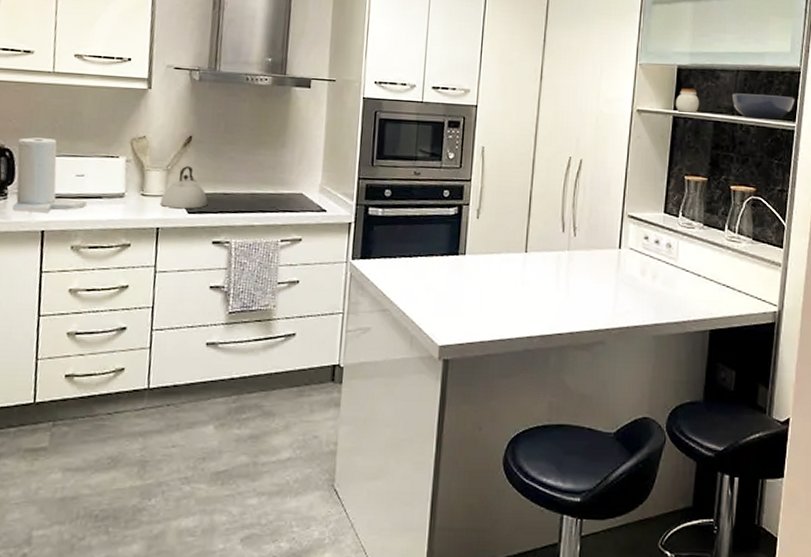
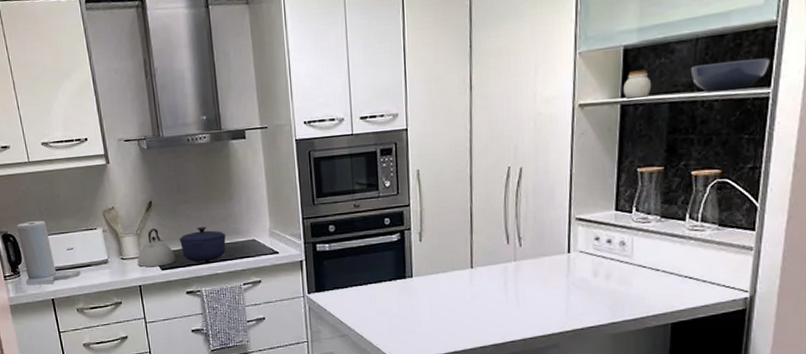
cooking pot: none [216,171,270,210] -> present [180,226,226,262]

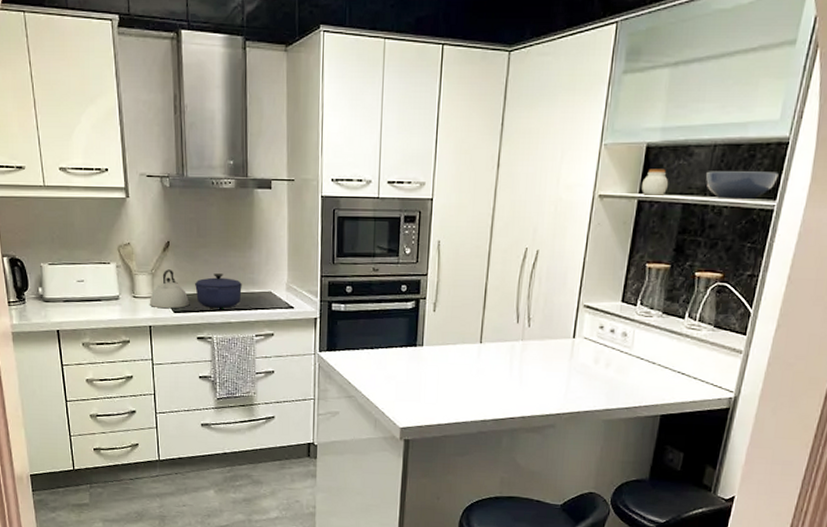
paper towel: present [16,220,81,286] -> none [26,248,89,315]

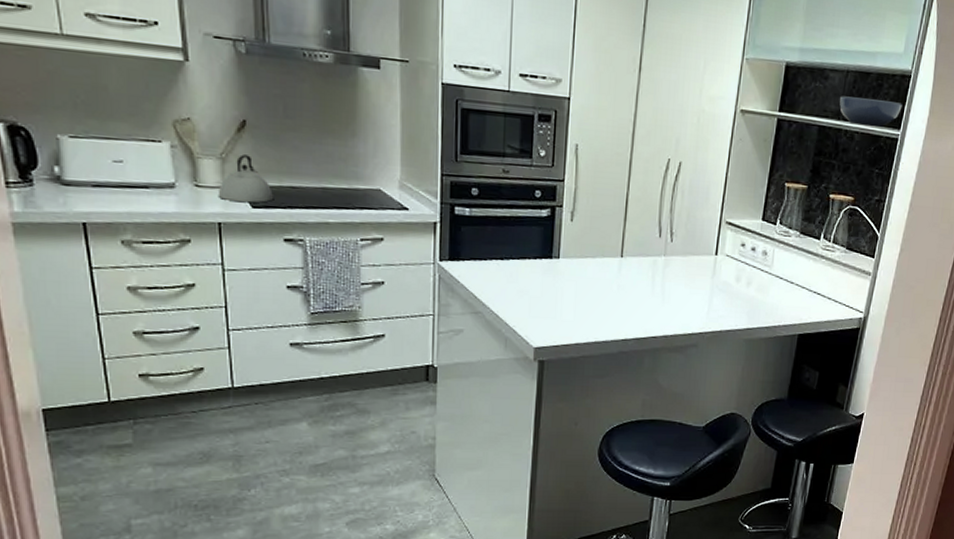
cooking pot: present [195,272,242,308] -> none [281,162,343,206]
jar: present [641,169,669,198] -> none [781,88,806,119]

